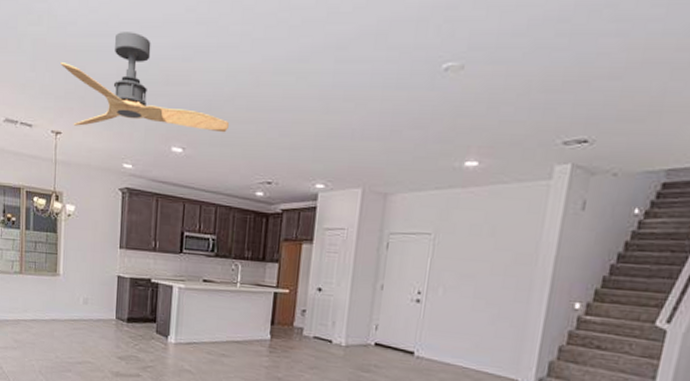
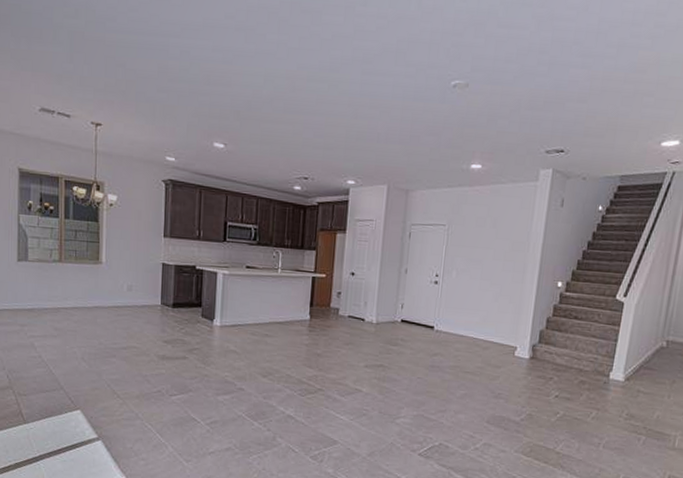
ceiling fan: present [60,32,229,133] -> none [100,31,268,132]

